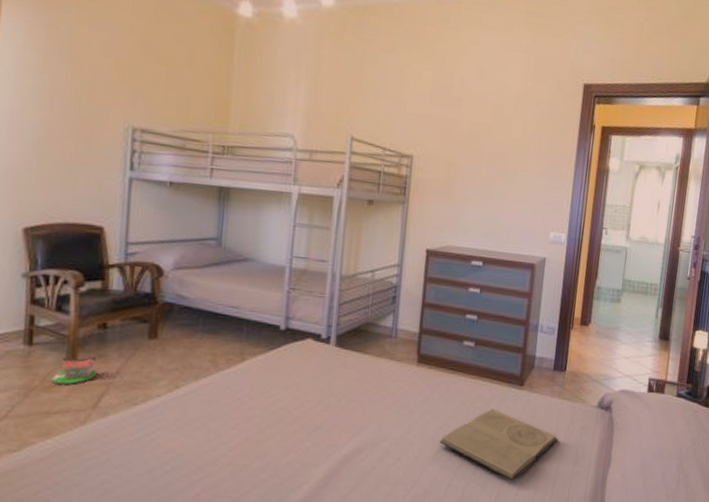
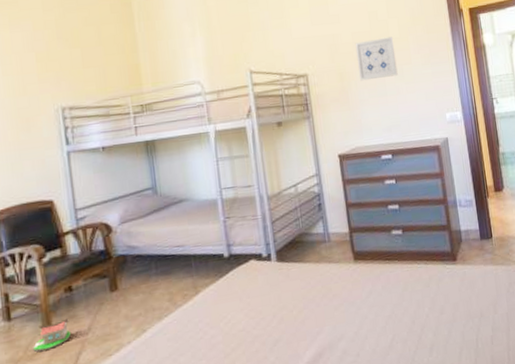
book: present [439,408,559,481] -> none [391,288,502,354]
wall art: none [468,134,514,180] -> present [355,37,398,81]

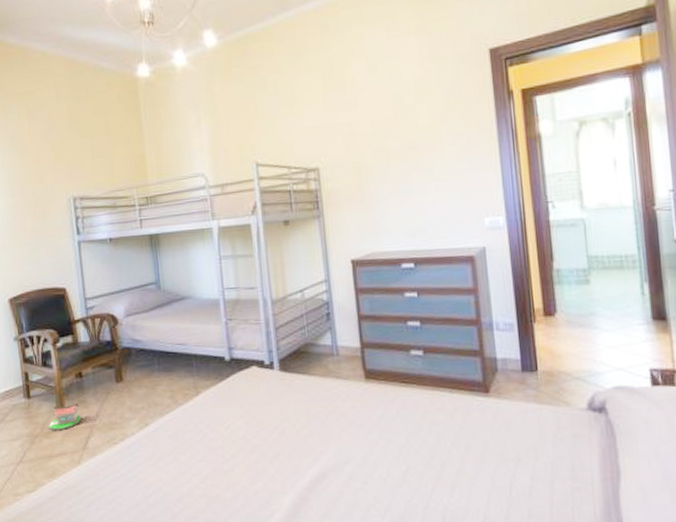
wall art: present [355,37,398,81] -> none [375,125,426,177]

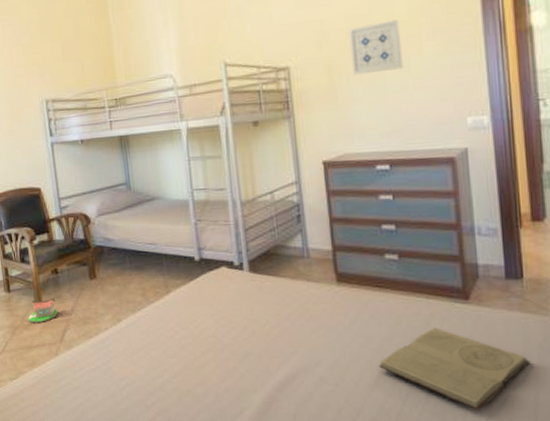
wall art: none [375,125,426,177] -> present [348,20,403,75]
book: none [406,421,546,502] -> present [379,327,531,410]

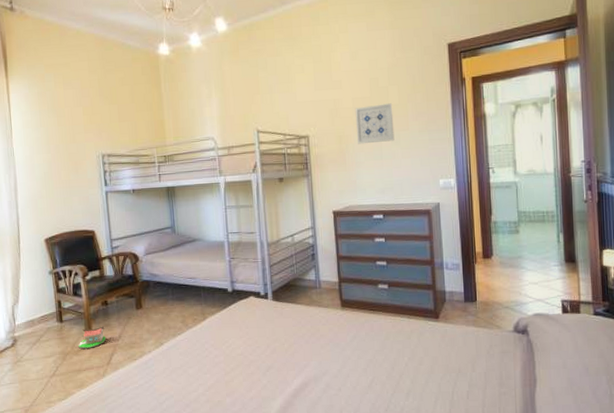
book: present [379,327,531,410] -> none [372,340,481,404]

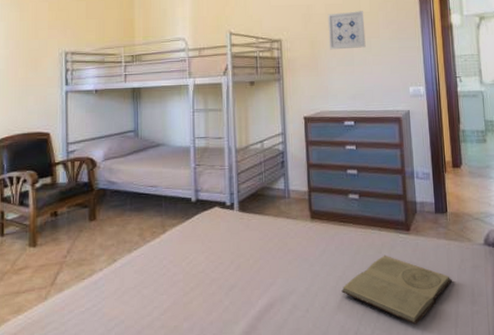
toy house: present [78,326,107,350] -> none [19,240,53,268]
book: none [372,340,481,404] -> present [341,255,453,325]

